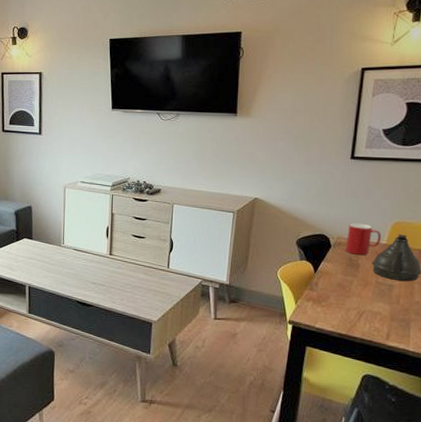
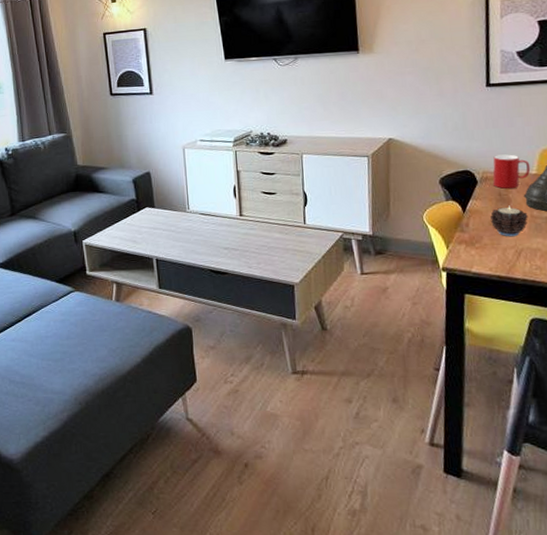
candle: none [339,270,373,299] -> present [490,205,528,237]

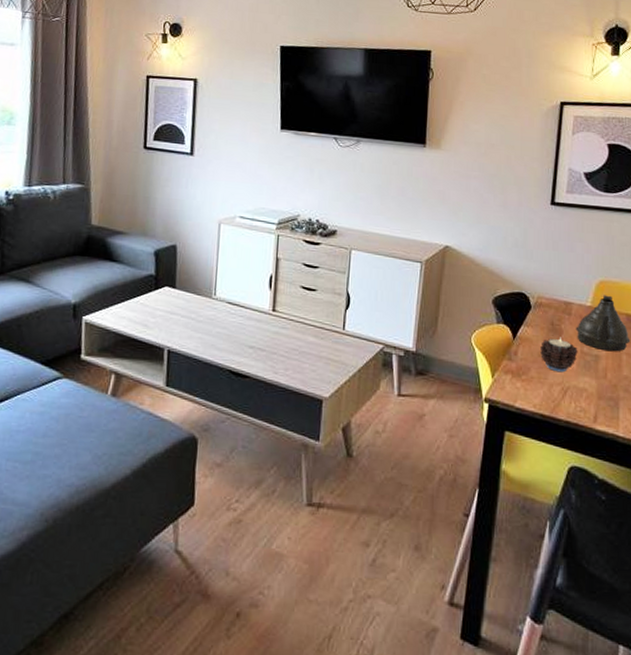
cup: present [492,154,531,189] -> none [547,280,586,320]

